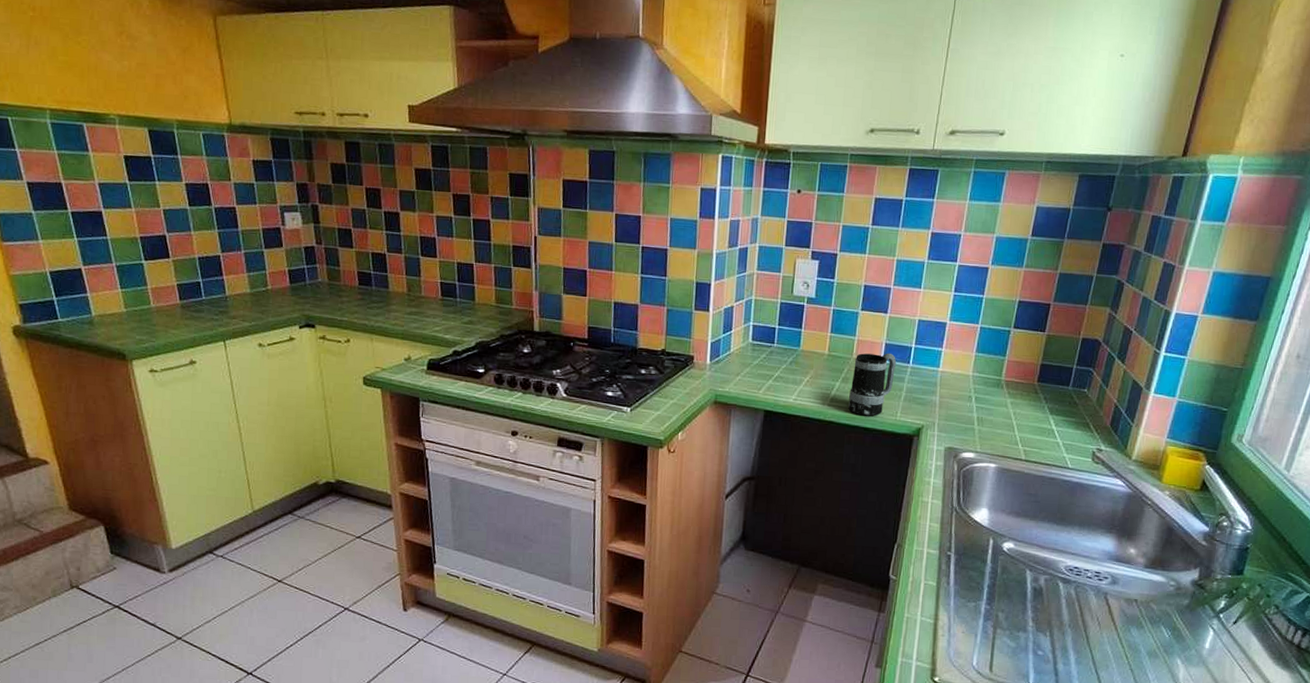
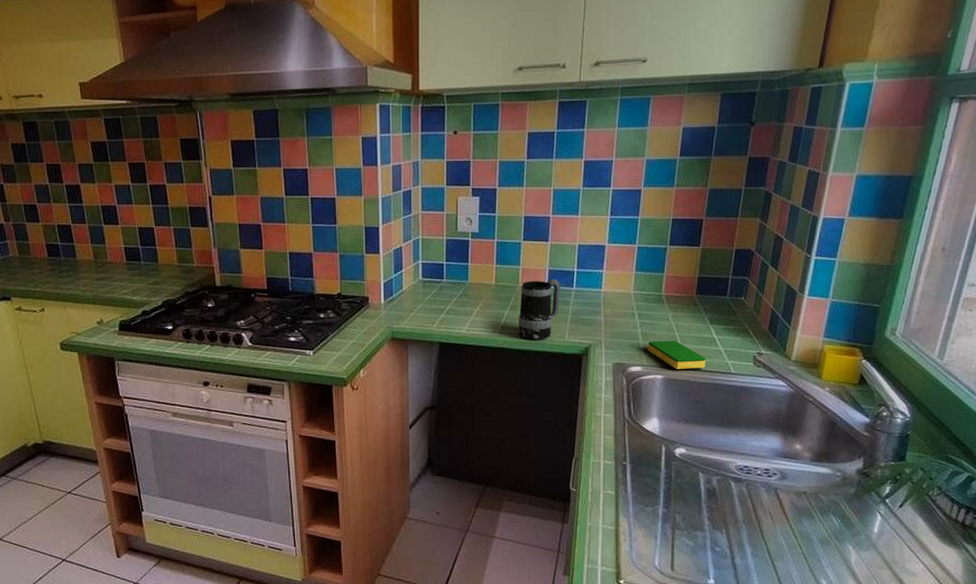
dish sponge: none [982,427,1043,461] -> present [648,340,706,369]

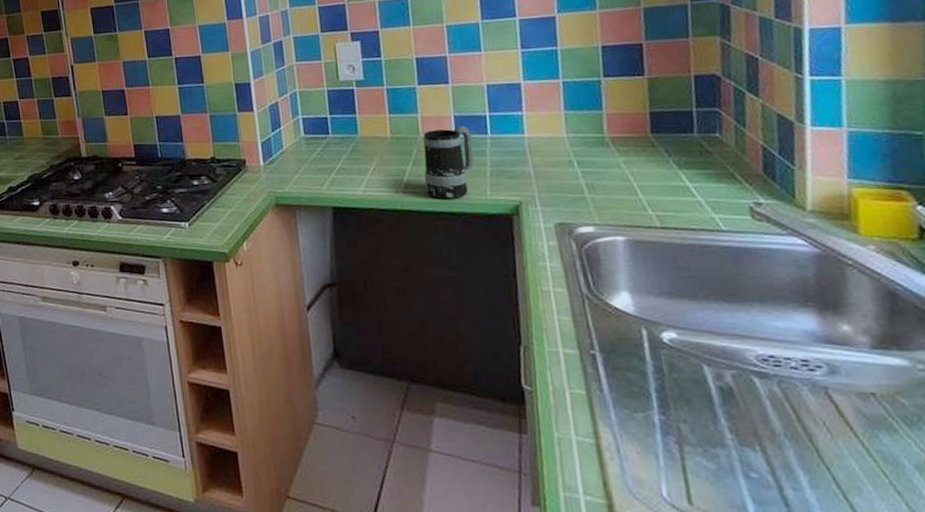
dish sponge: present [648,340,706,369] -> none [597,191,683,228]

